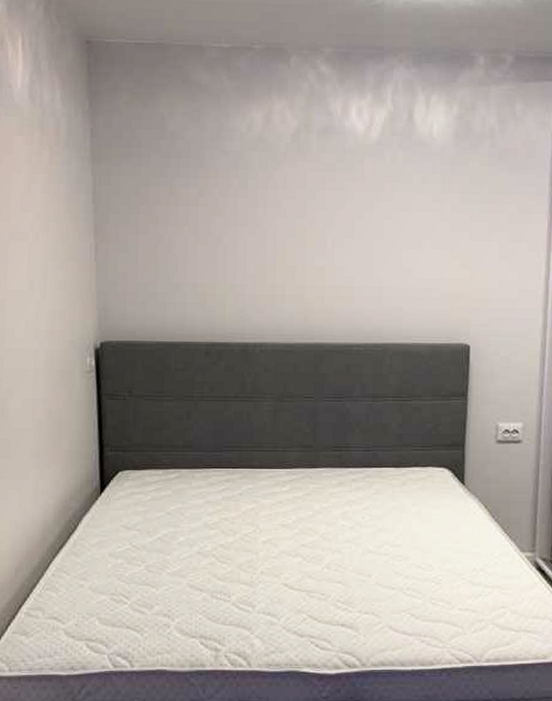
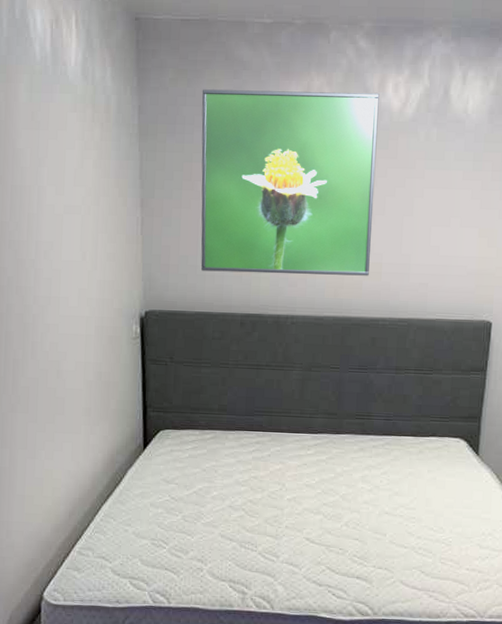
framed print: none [158,112,343,301] -> present [201,89,380,276]

